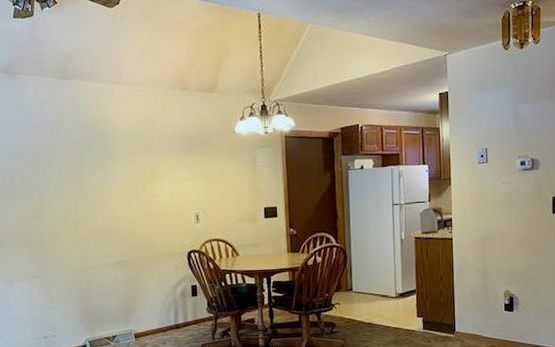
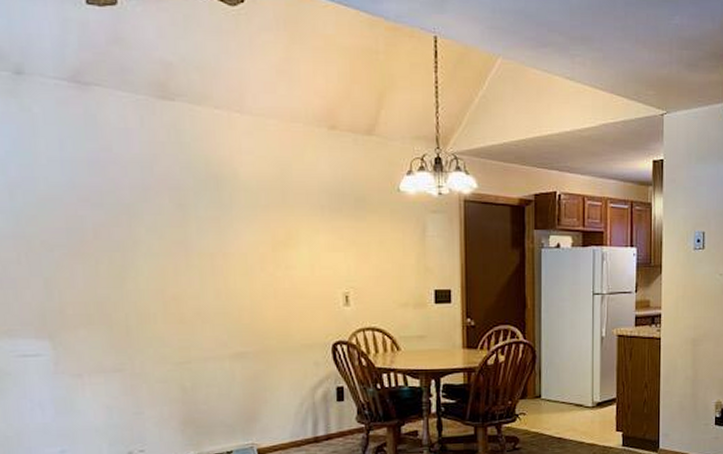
kettle: present [419,208,444,235] -> none [624,300,652,332]

